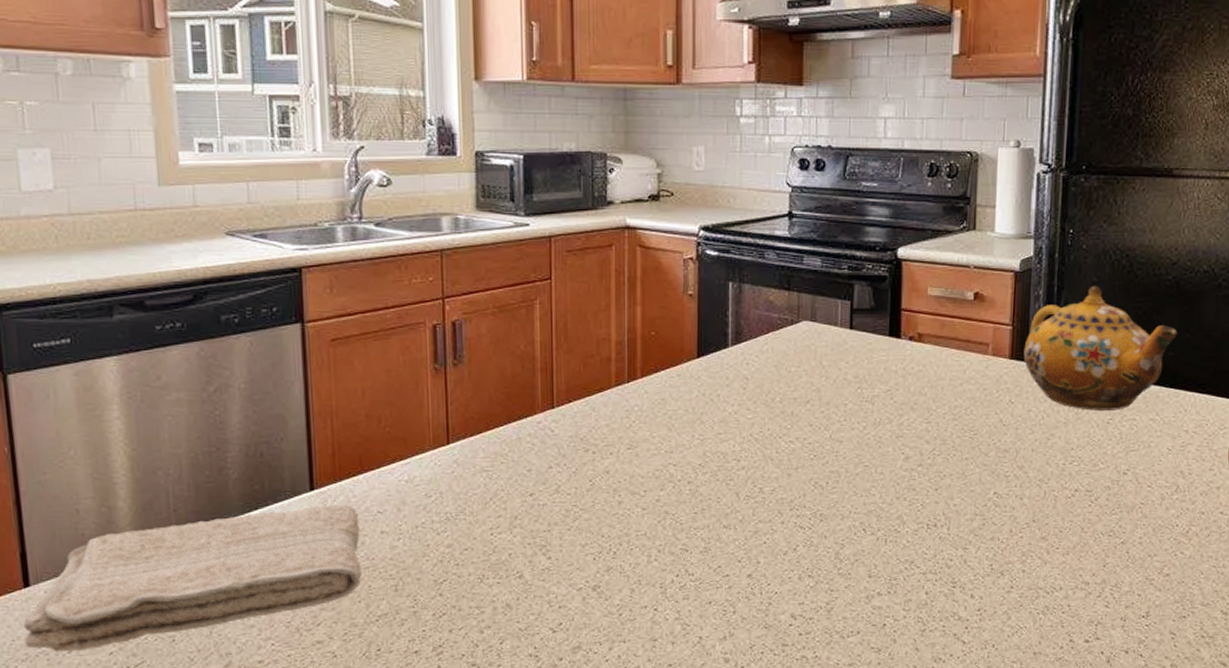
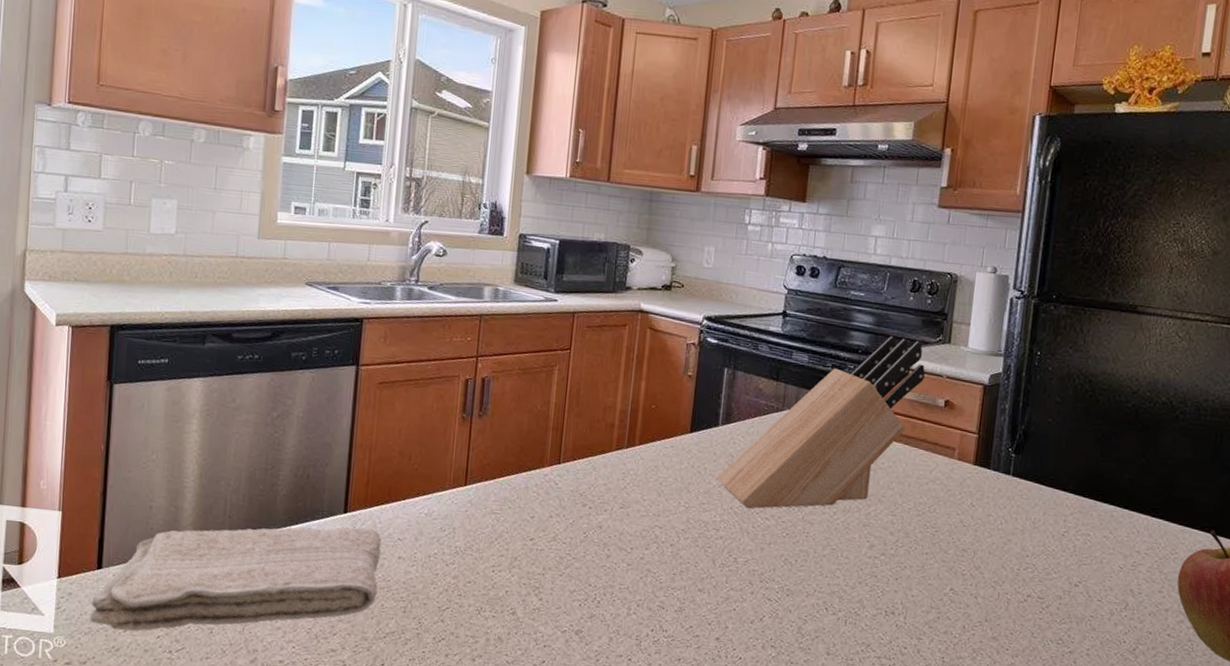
knife block: none [730,227,951,434] -> present [715,335,926,509]
teapot: present [1023,285,1177,410] -> none [986,405,1134,524]

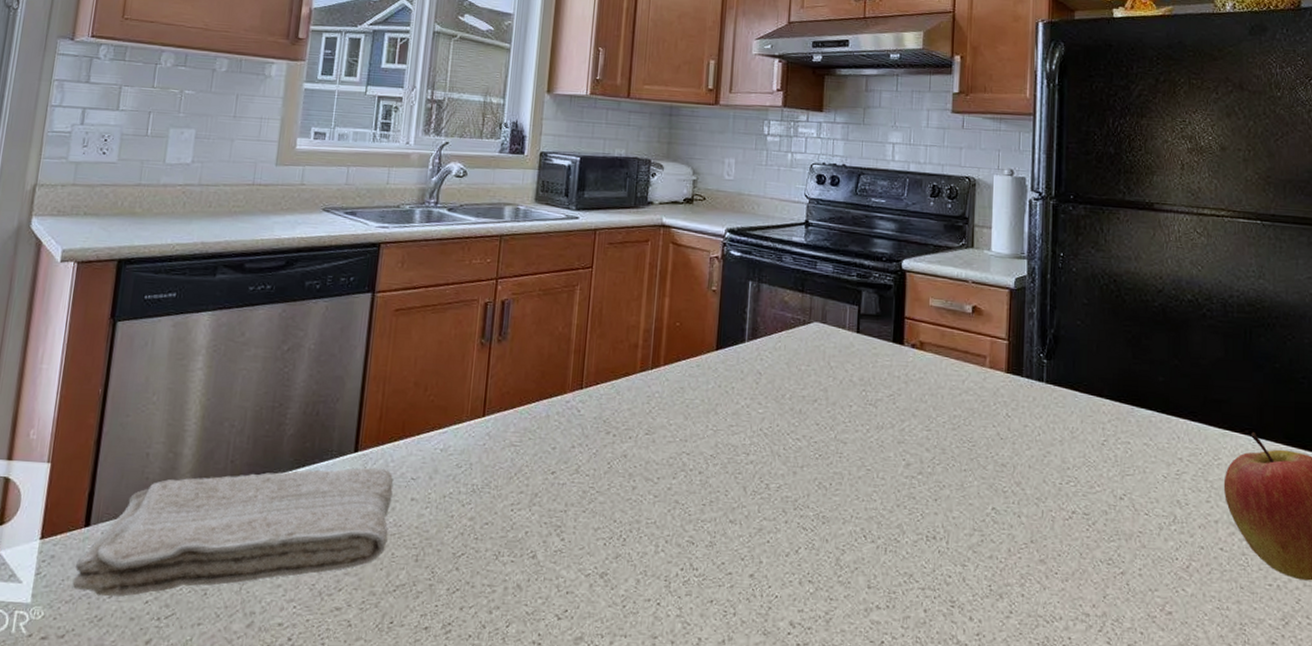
knife block: present [715,335,926,509] -> none [743,241,951,430]

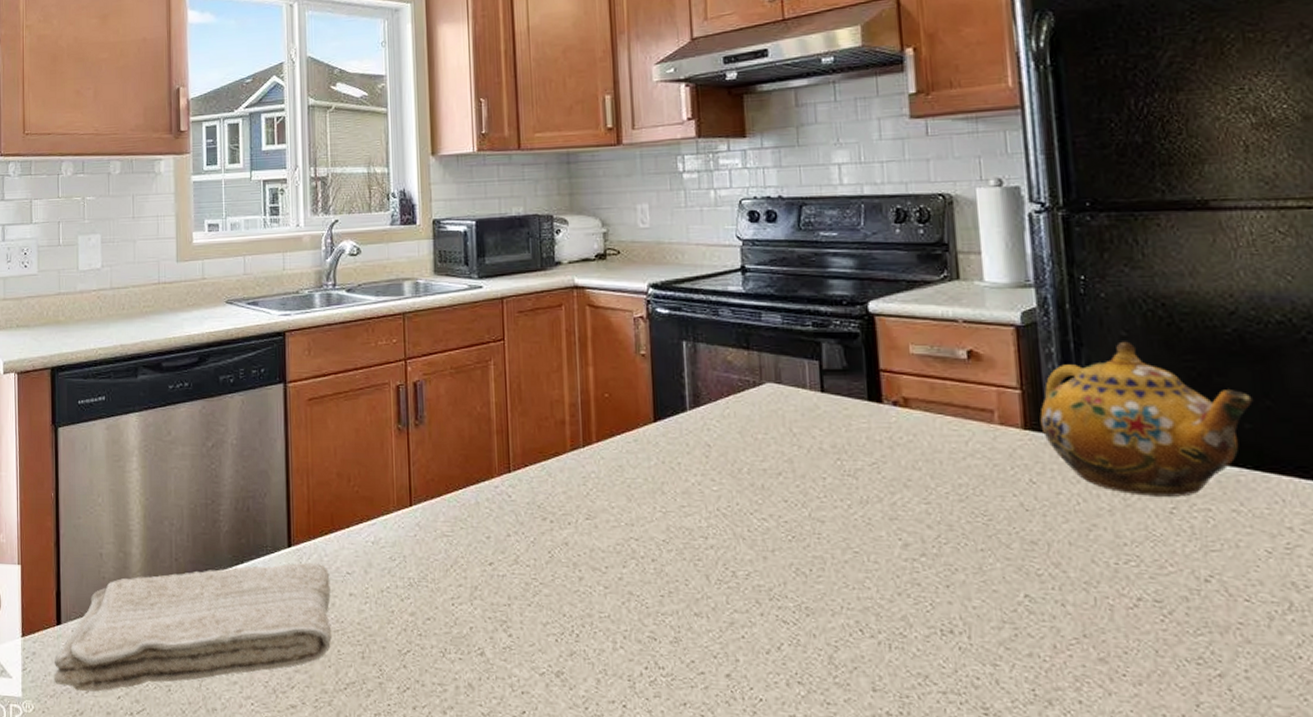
teapot: none [1019,307,1166,432] -> present [1040,341,1253,497]

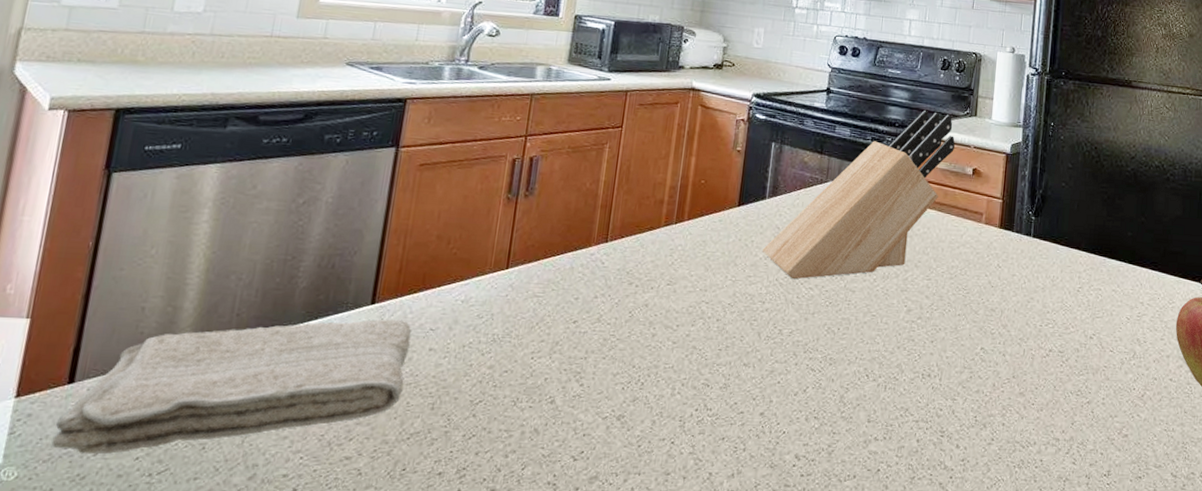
knife block: none [692,278,935,509] -> present [762,109,955,280]
teapot: present [1040,341,1253,497] -> none [1010,171,1135,280]

